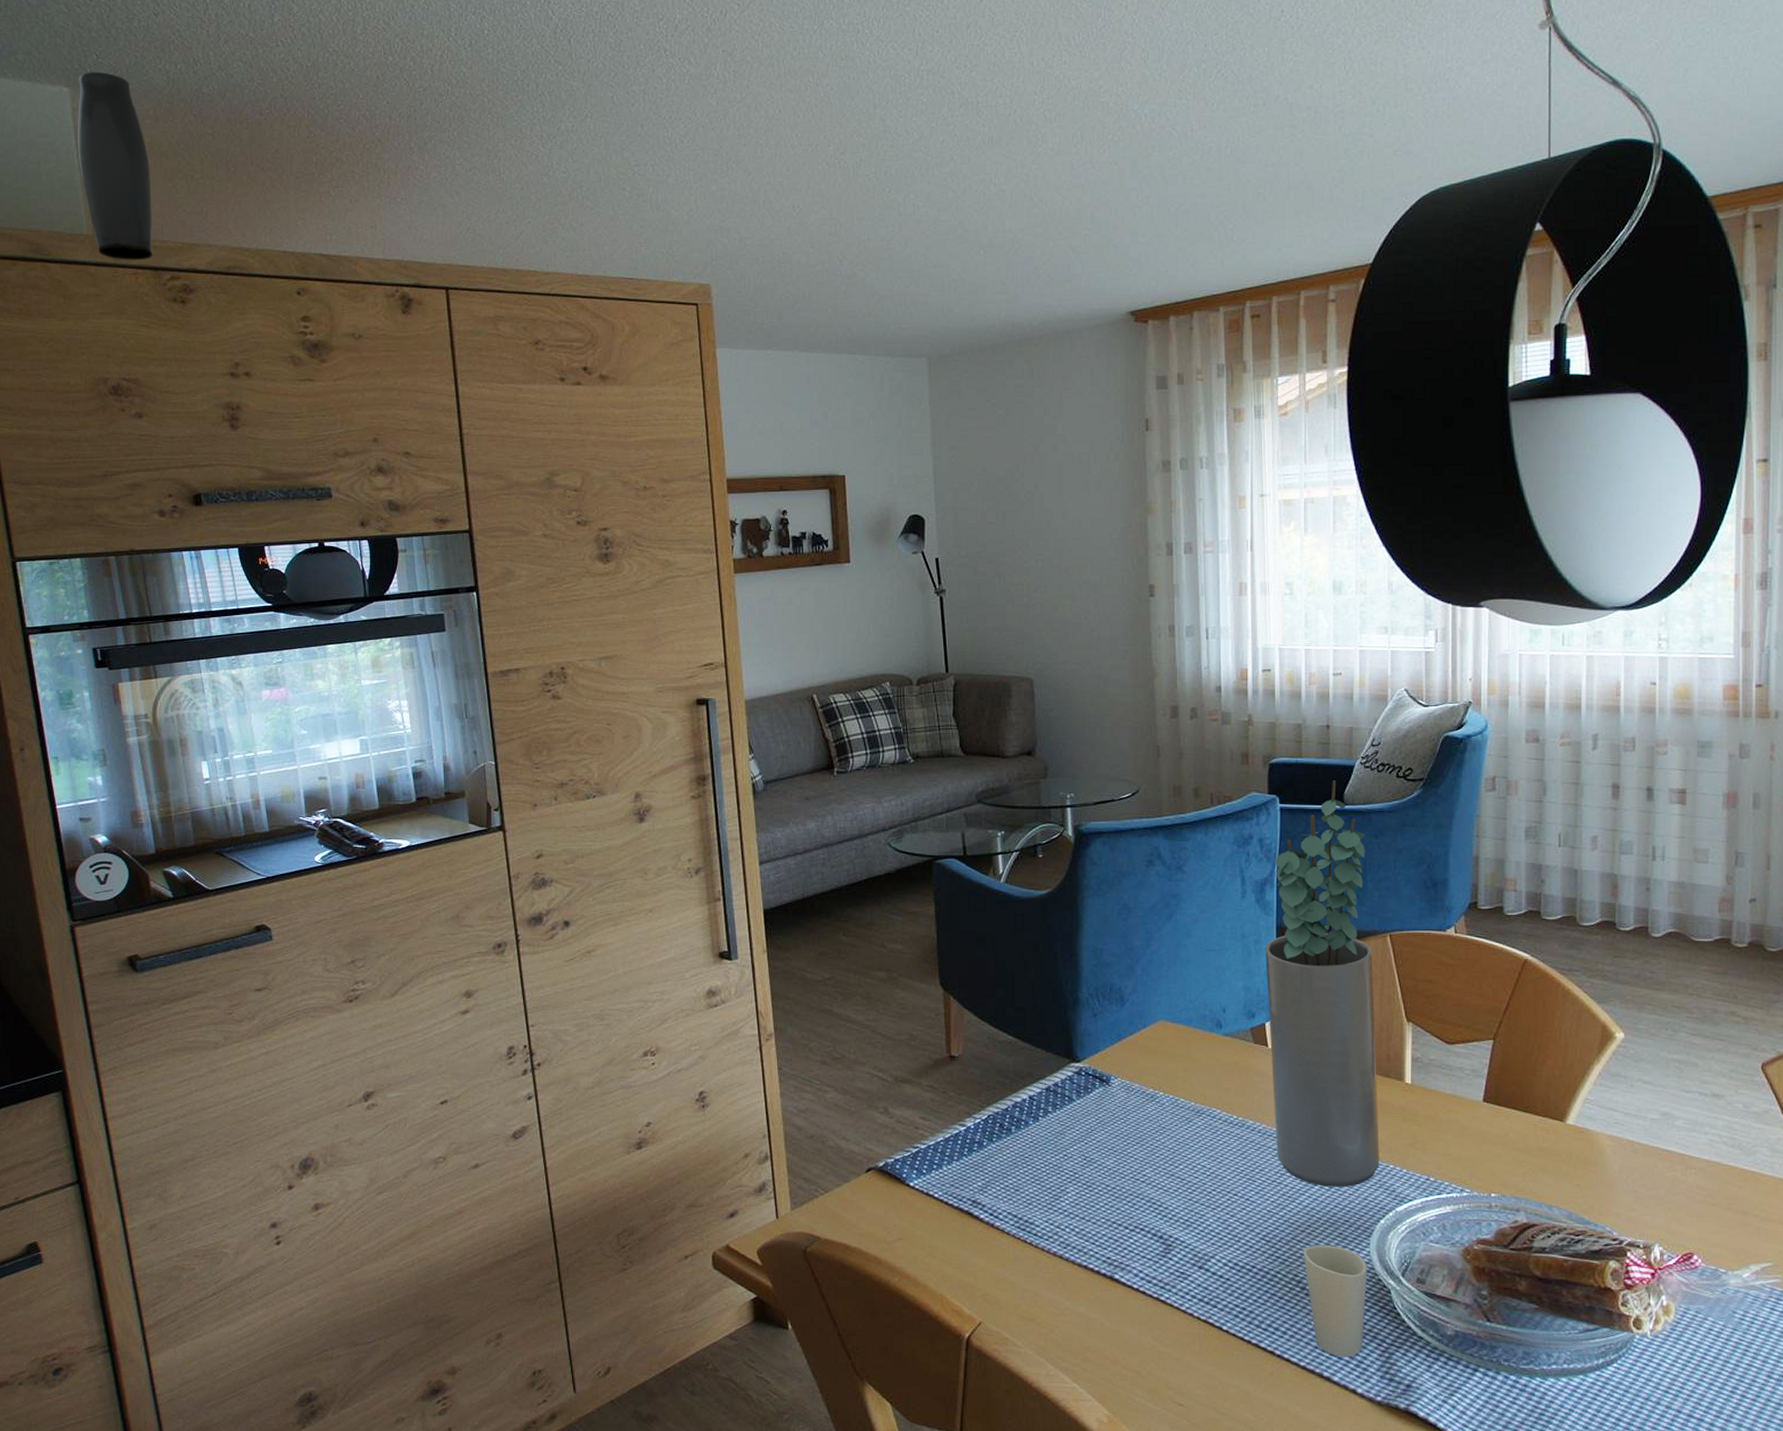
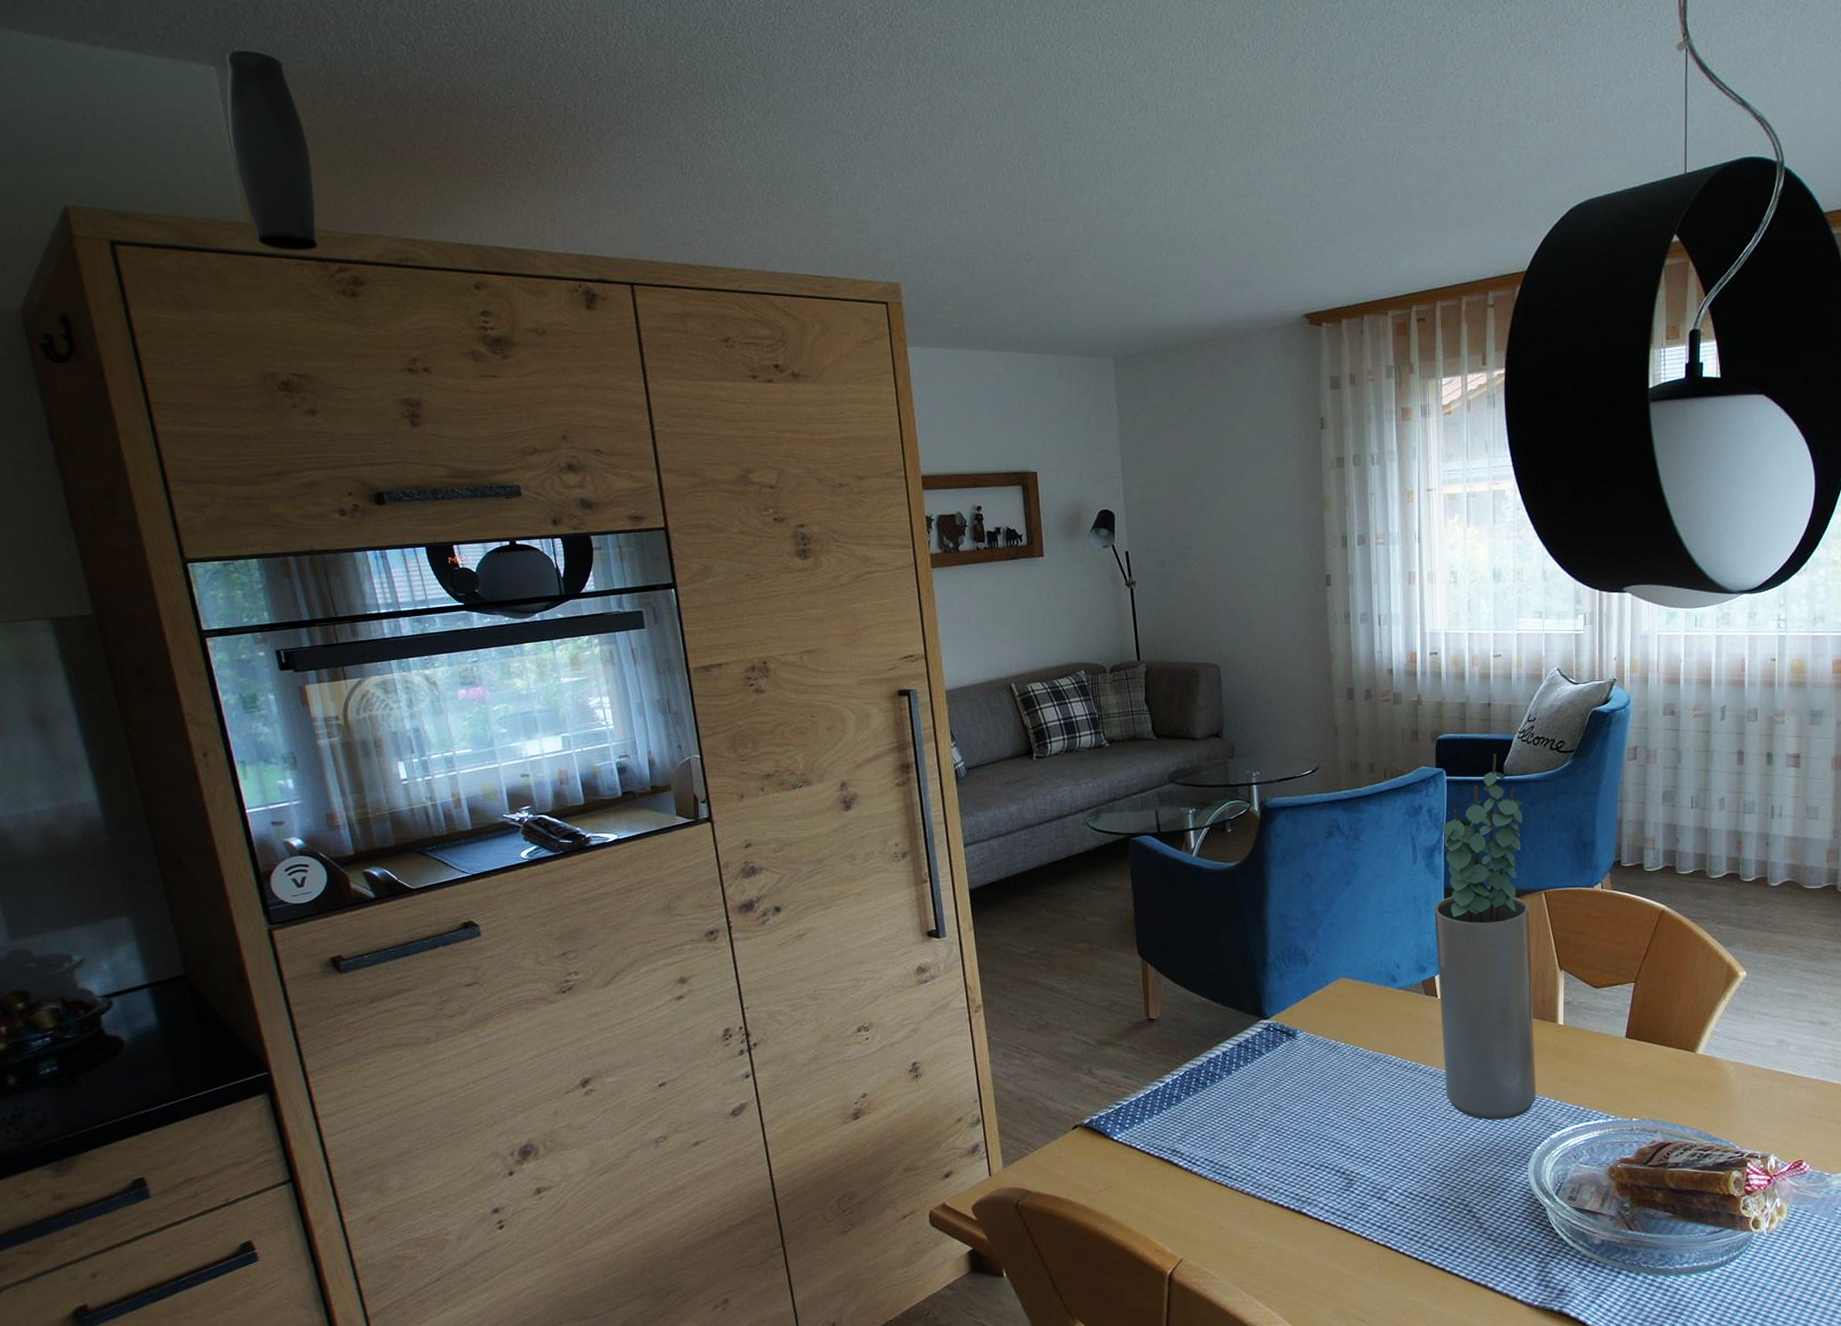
cup: present [1303,1245,1368,1357] -> none [1470,1172,1527,1269]

